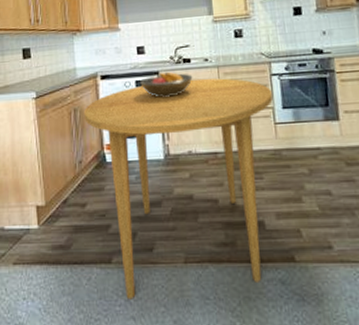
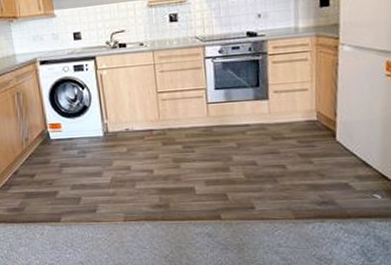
dining table: present [83,78,273,300] -> none [26,61,206,249]
fruit bowl: present [140,72,193,97] -> none [78,56,129,81]

